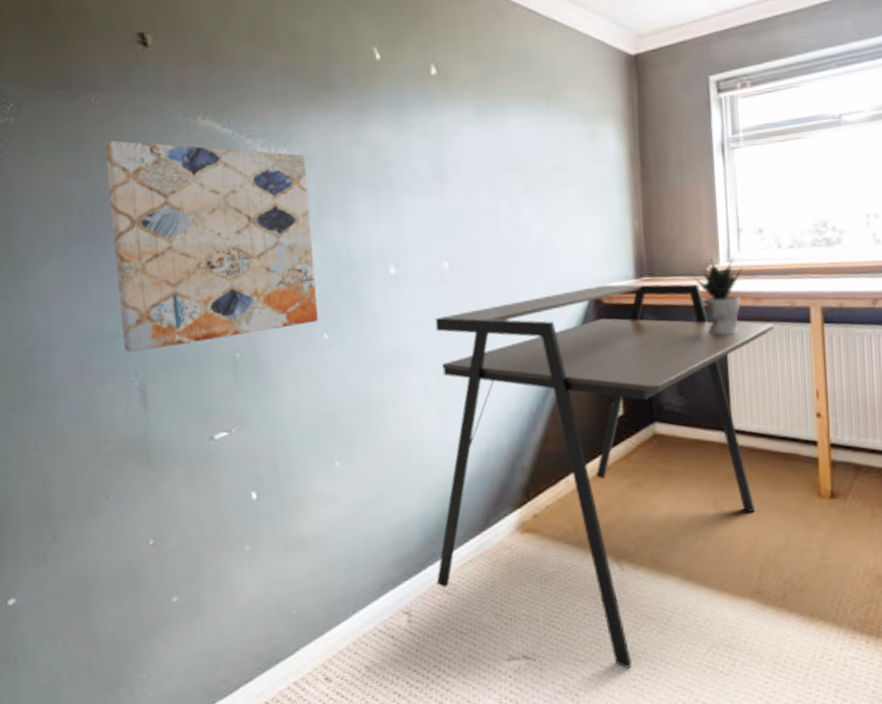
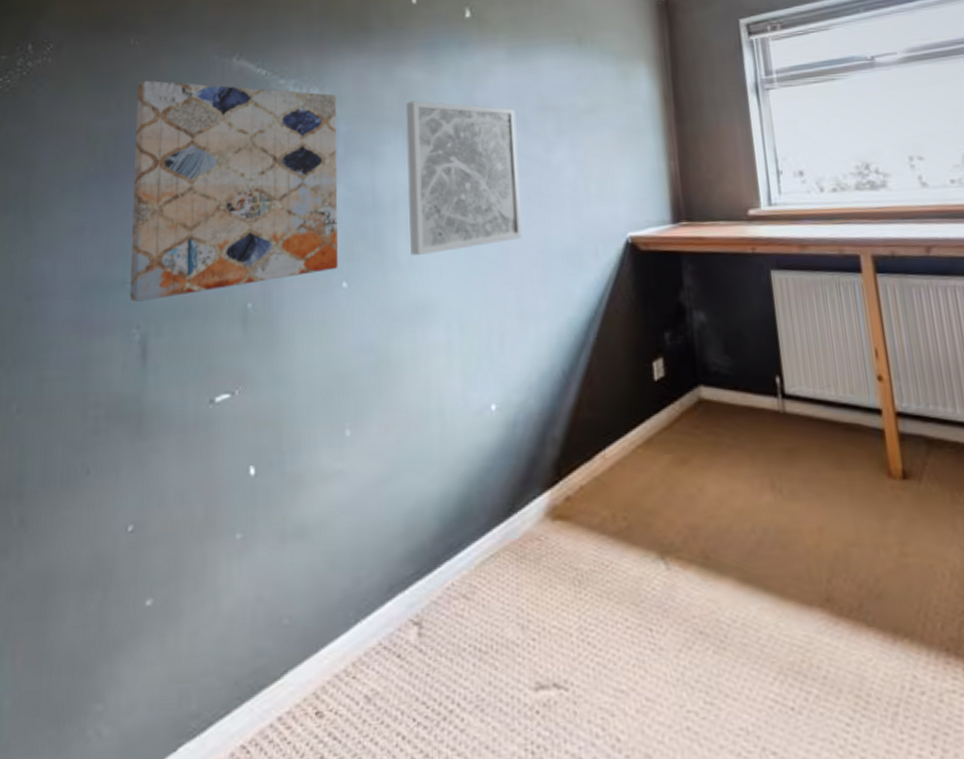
wall art: none [374,160,492,309] -> present [405,100,522,255]
desk: present [435,283,774,668] -> none [453,229,823,703]
potted plant: present [691,257,742,335] -> none [731,200,787,286]

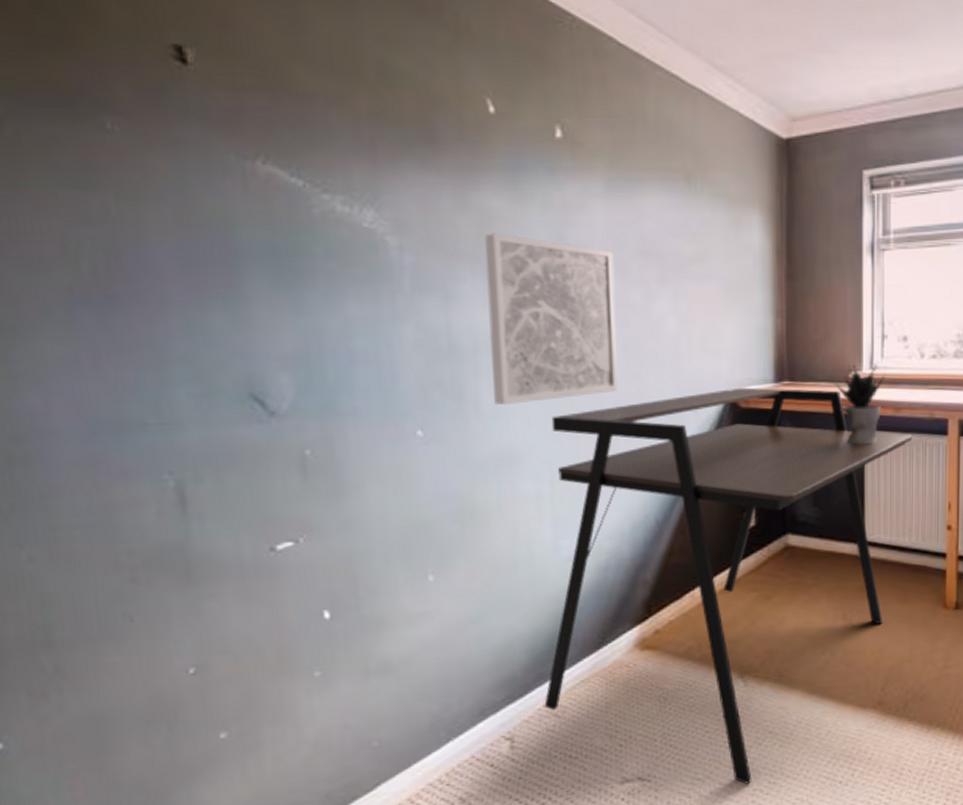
wall art: present [129,80,338,302] -> none [125,180,411,446]
desk: none [453,229,823,703] -> present [544,387,912,784]
potted plant: none [731,200,787,286] -> present [832,364,885,445]

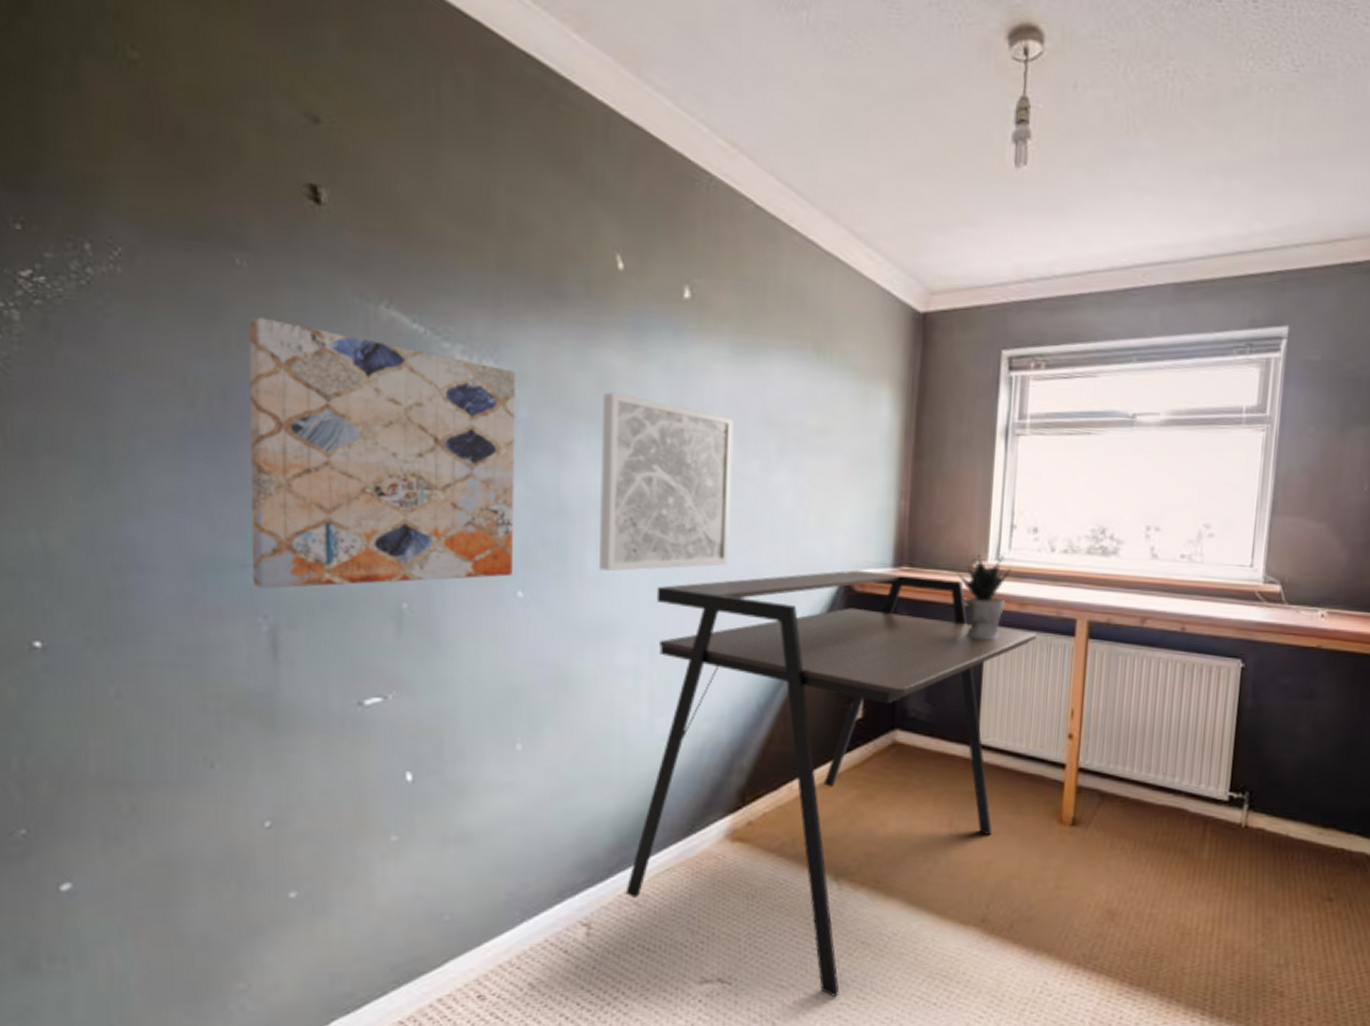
wall art: none [125,180,411,446] -> present [248,317,516,589]

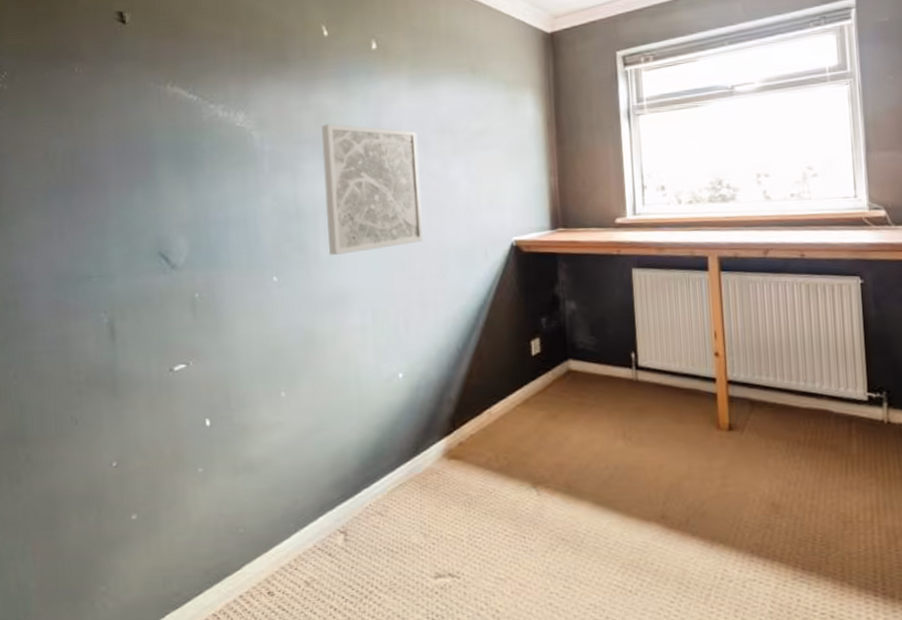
wall art: present [248,317,516,589] -> none [85,104,269,292]
desk: present [625,570,1037,997] -> none [370,234,676,587]
potted plant: present [955,554,1011,640] -> none [601,211,647,281]

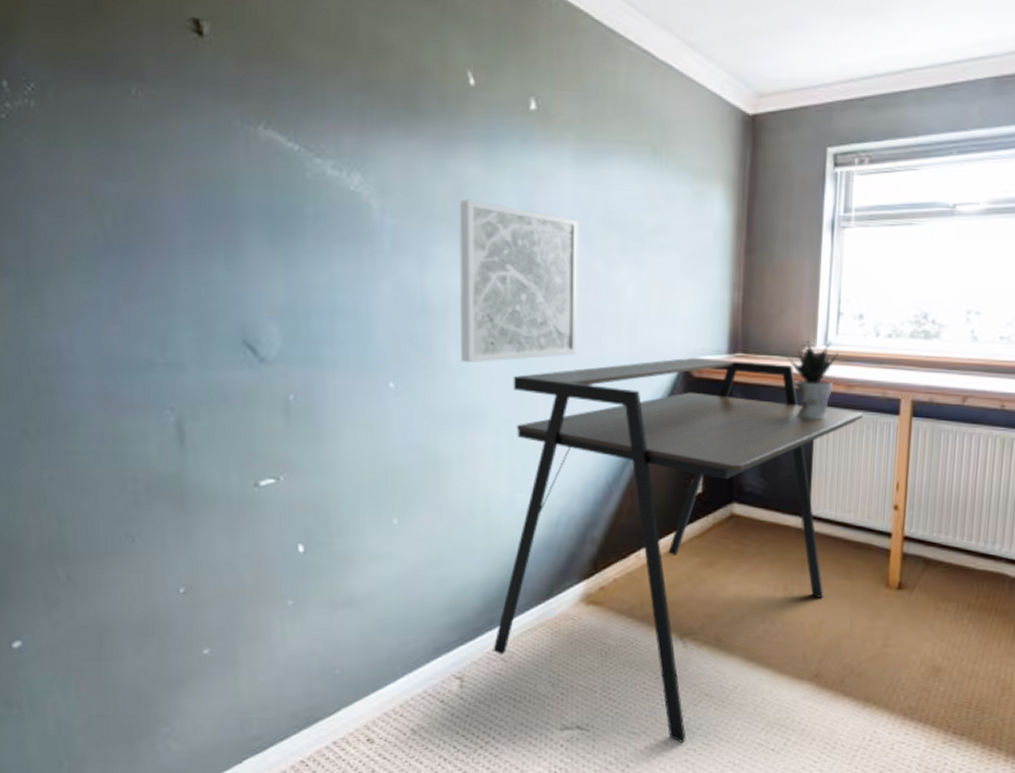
desk: none [370,234,676,587] -> present [493,357,863,743]
potted plant: none [601,211,647,281] -> present [786,340,838,420]

